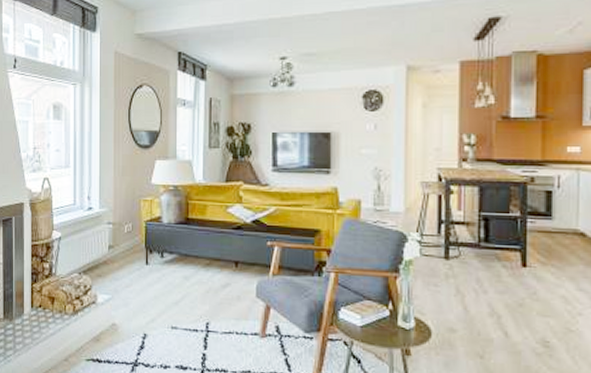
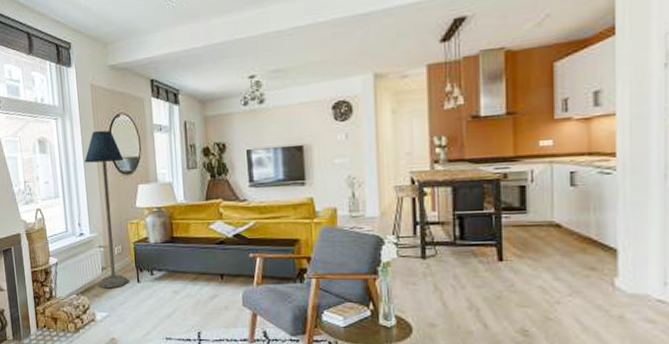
floor lamp: none [101,100,143,269] -> present [84,130,129,289]

